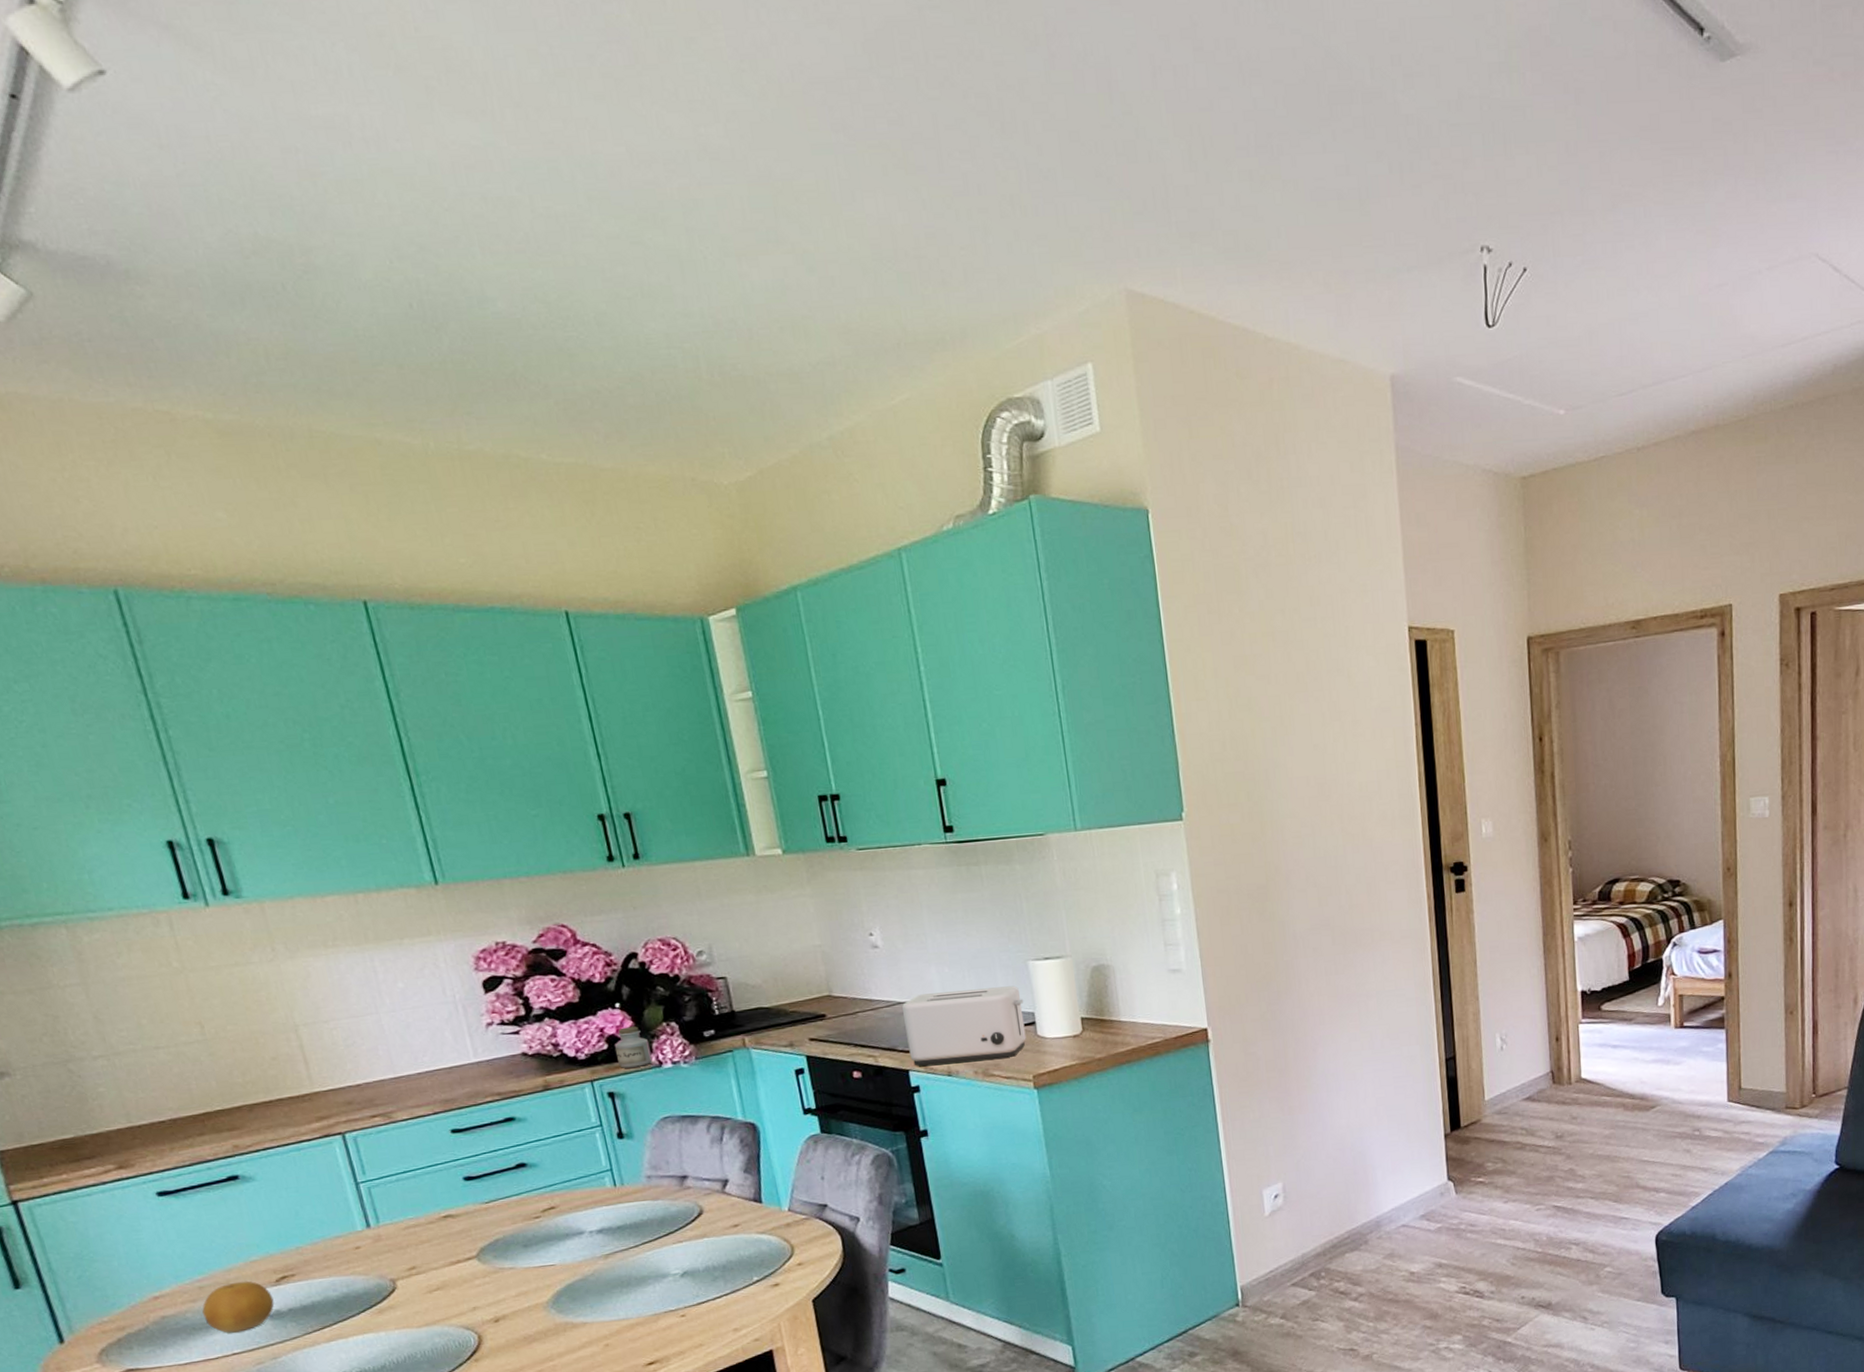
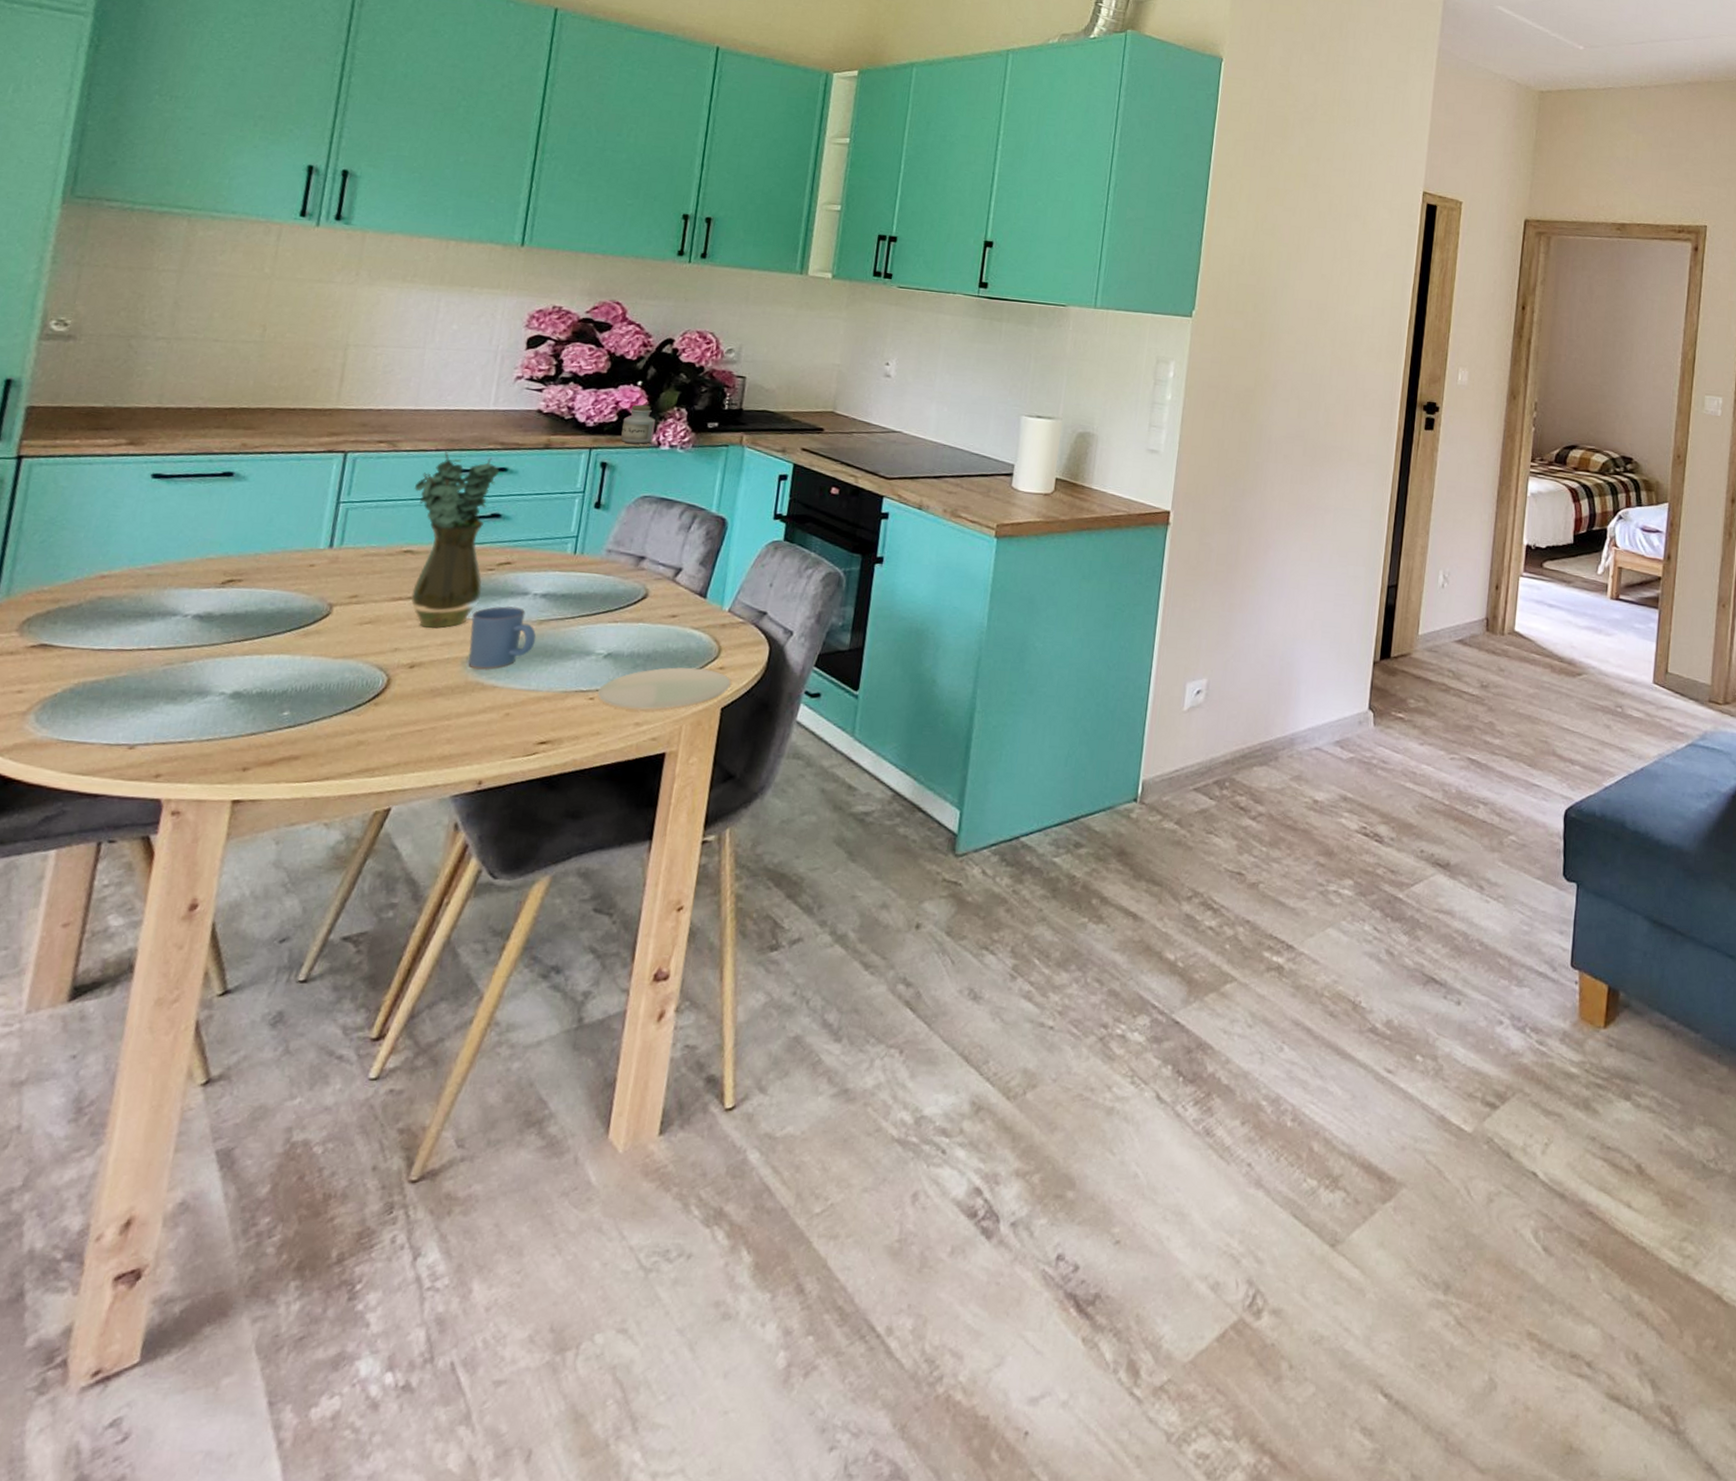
fruit: present [202,1281,275,1333] -> none [137,576,212,628]
vase: none [427,1110,538,1284] -> present [411,452,500,629]
mug: none [536,1247,609,1311] -> present [468,606,536,670]
plate: none [686,1267,814,1320] -> present [597,667,731,712]
toaster: present [901,985,1027,1067] -> none [888,427,1008,503]

